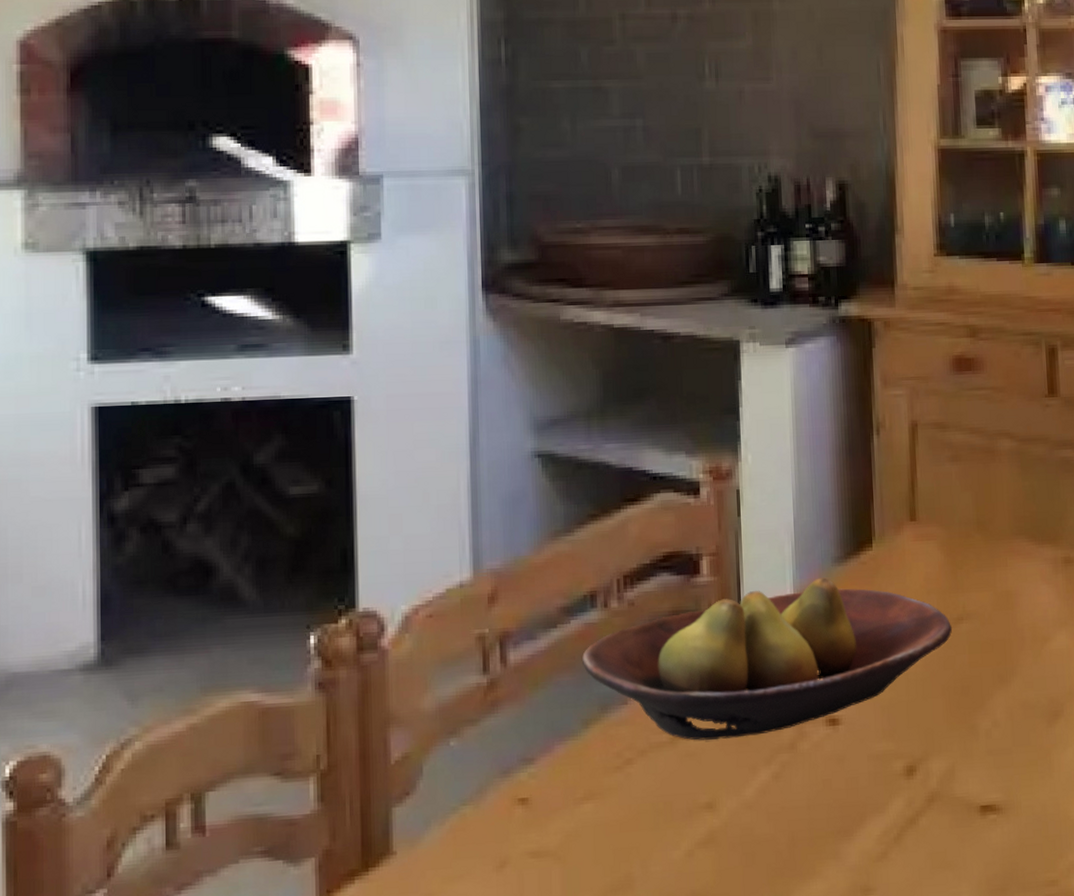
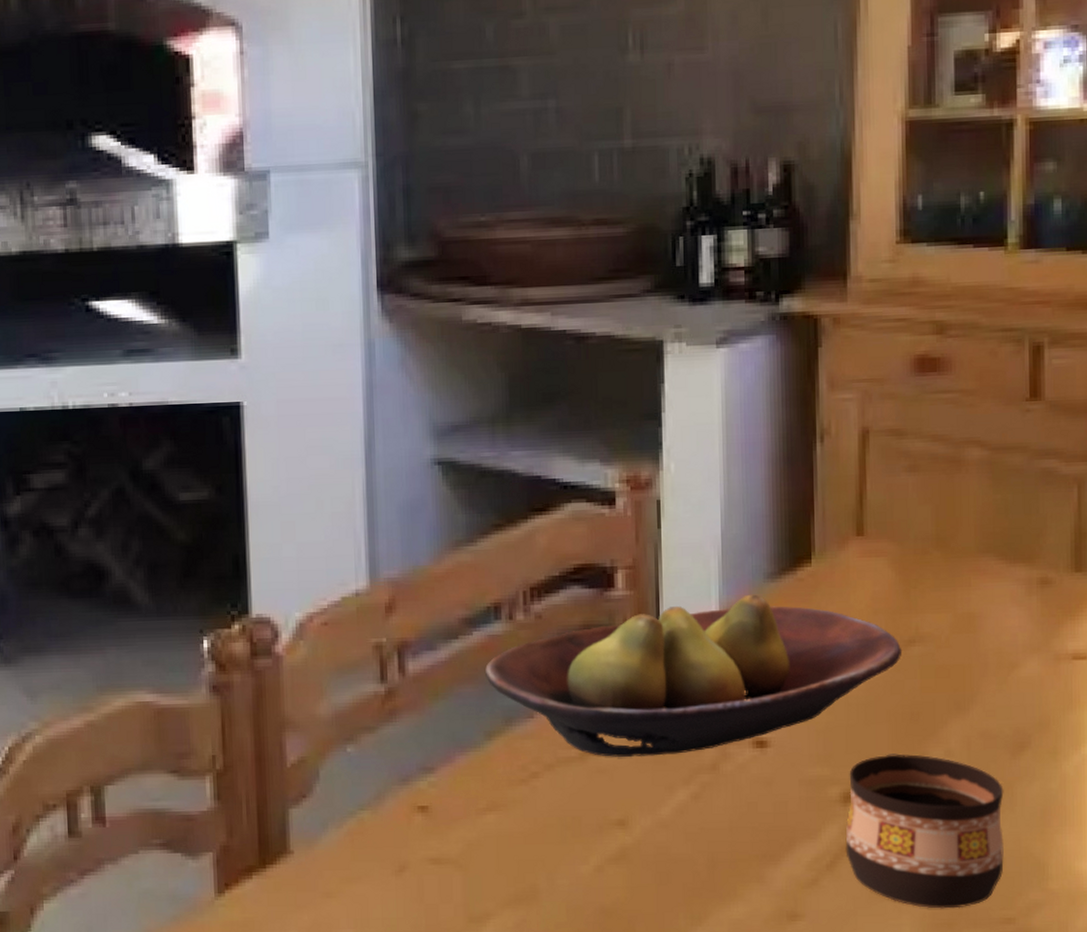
cup: none [910,726,1046,875] -> present [845,753,1004,909]

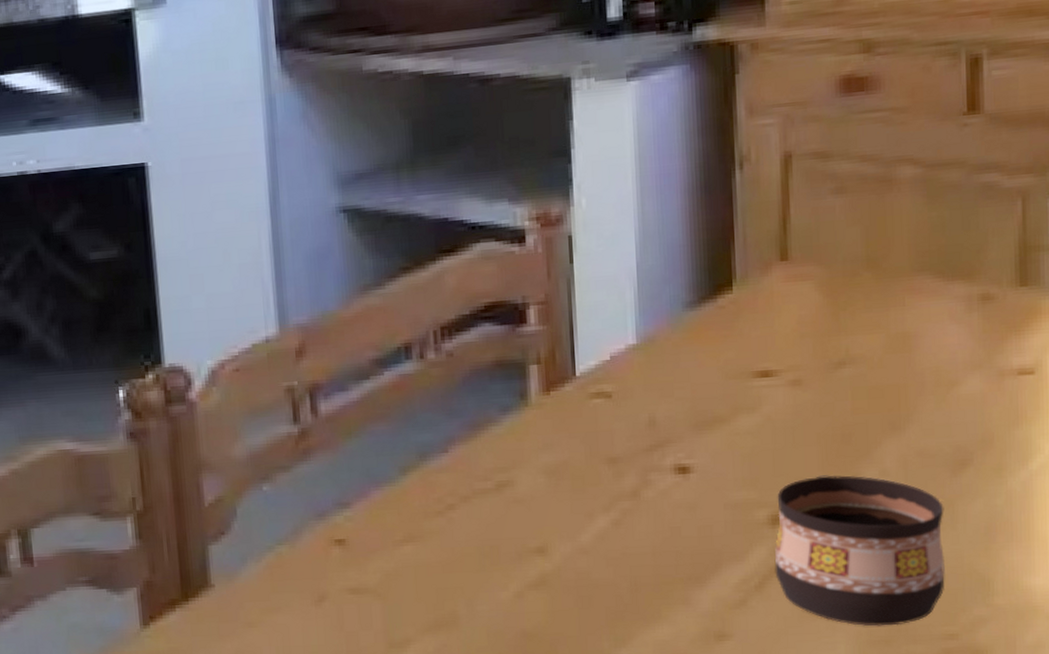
fruit bowl: present [485,594,903,757] -> none [398,323,832,487]

